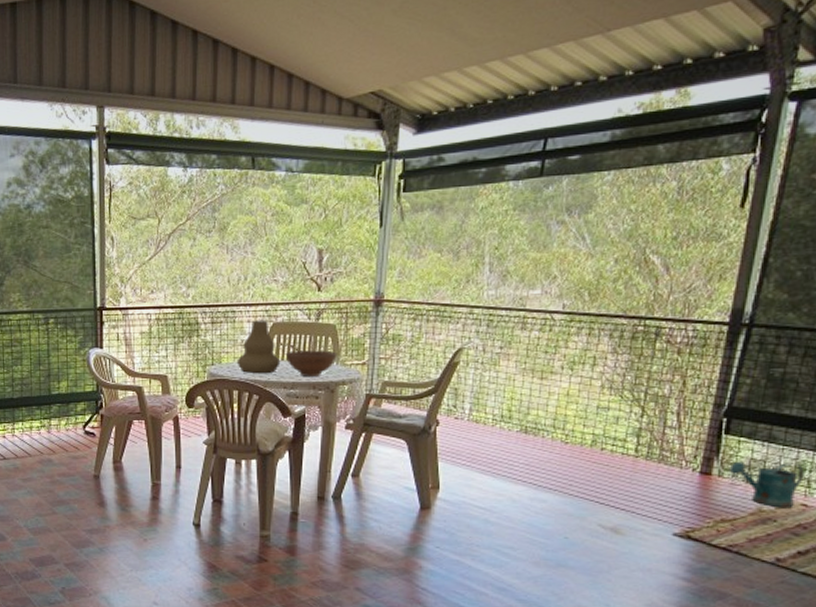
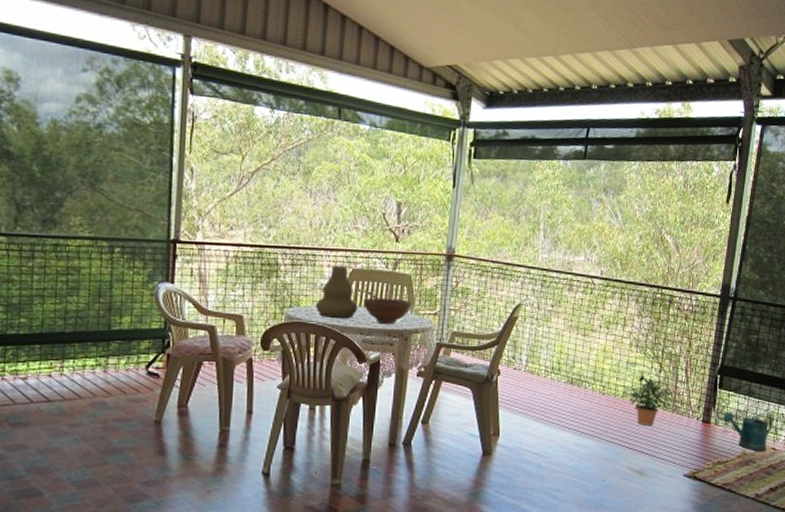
potted plant: none [595,420,662,479] -> present [625,374,675,427]

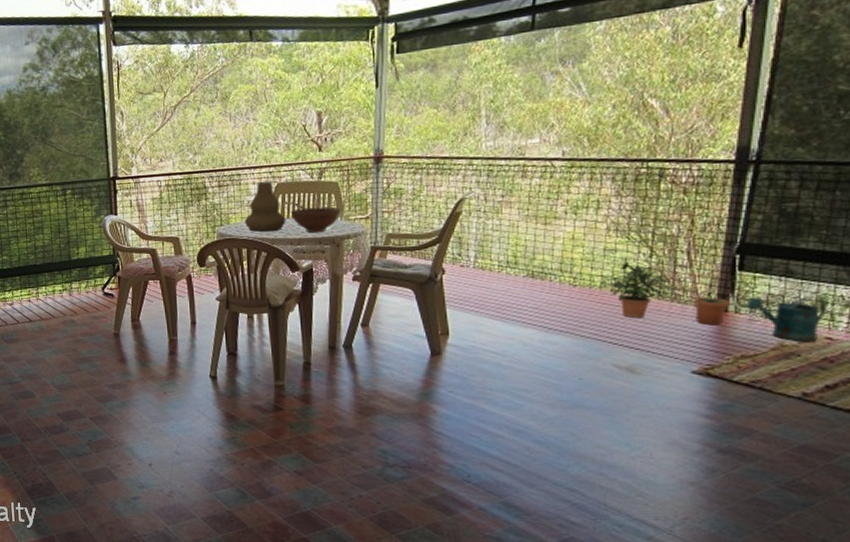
planter: none [687,410,712,435] -> present [693,297,730,326]

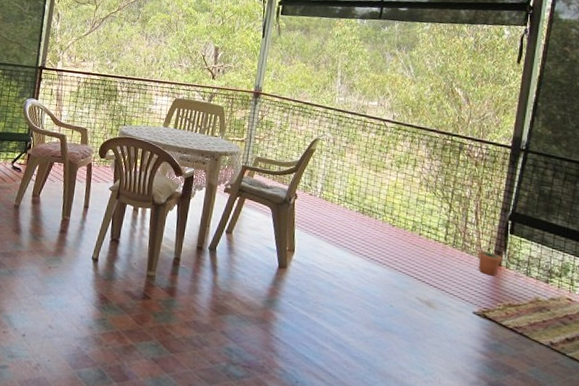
vase: present [244,181,286,232] -> none [143,94,178,138]
bowl: present [291,206,341,233] -> none [183,122,223,146]
potted plant: present [604,261,674,319] -> none [415,212,465,262]
watering can: present [745,296,827,343] -> none [513,257,569,301]

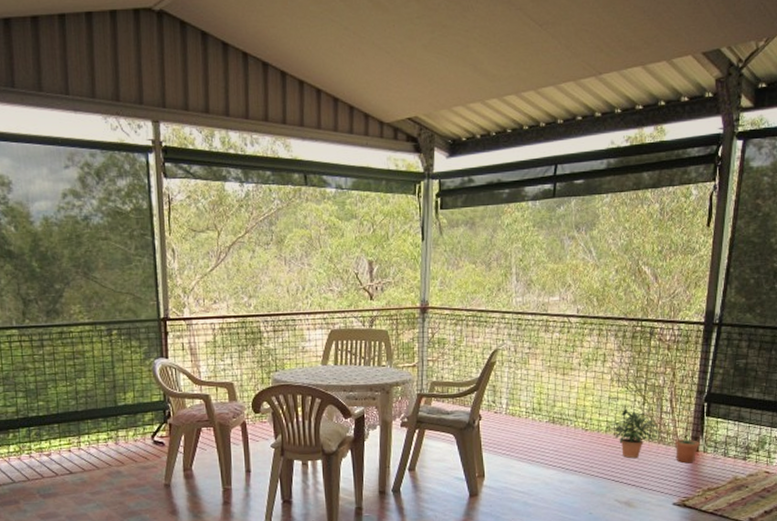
potted plant: none [415,212,465,262] -> present [609,408,661,459]

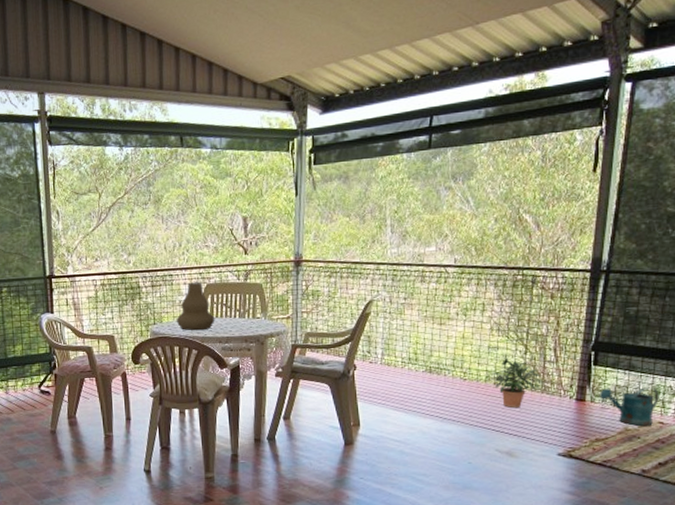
vase: none [299,327,340,378] -> present [176,282,215,330]
planter: present [674,439,700,464] -> none [559,388,587,414]
watering can: none [711,438,766,476] -> present [599,387,659,427]

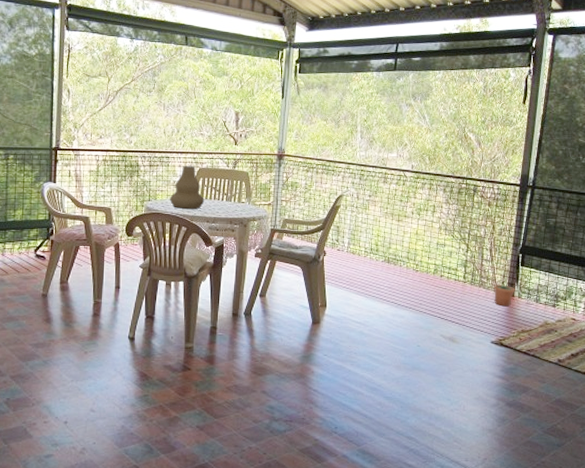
potted plant: present [489,358,544,409] -> none [436,254,481,299]
planter: none [559,388,587,414] -> present [493,284,515,307]
watering can: present [599,387,659,427] -> none [525,286,572,322]

